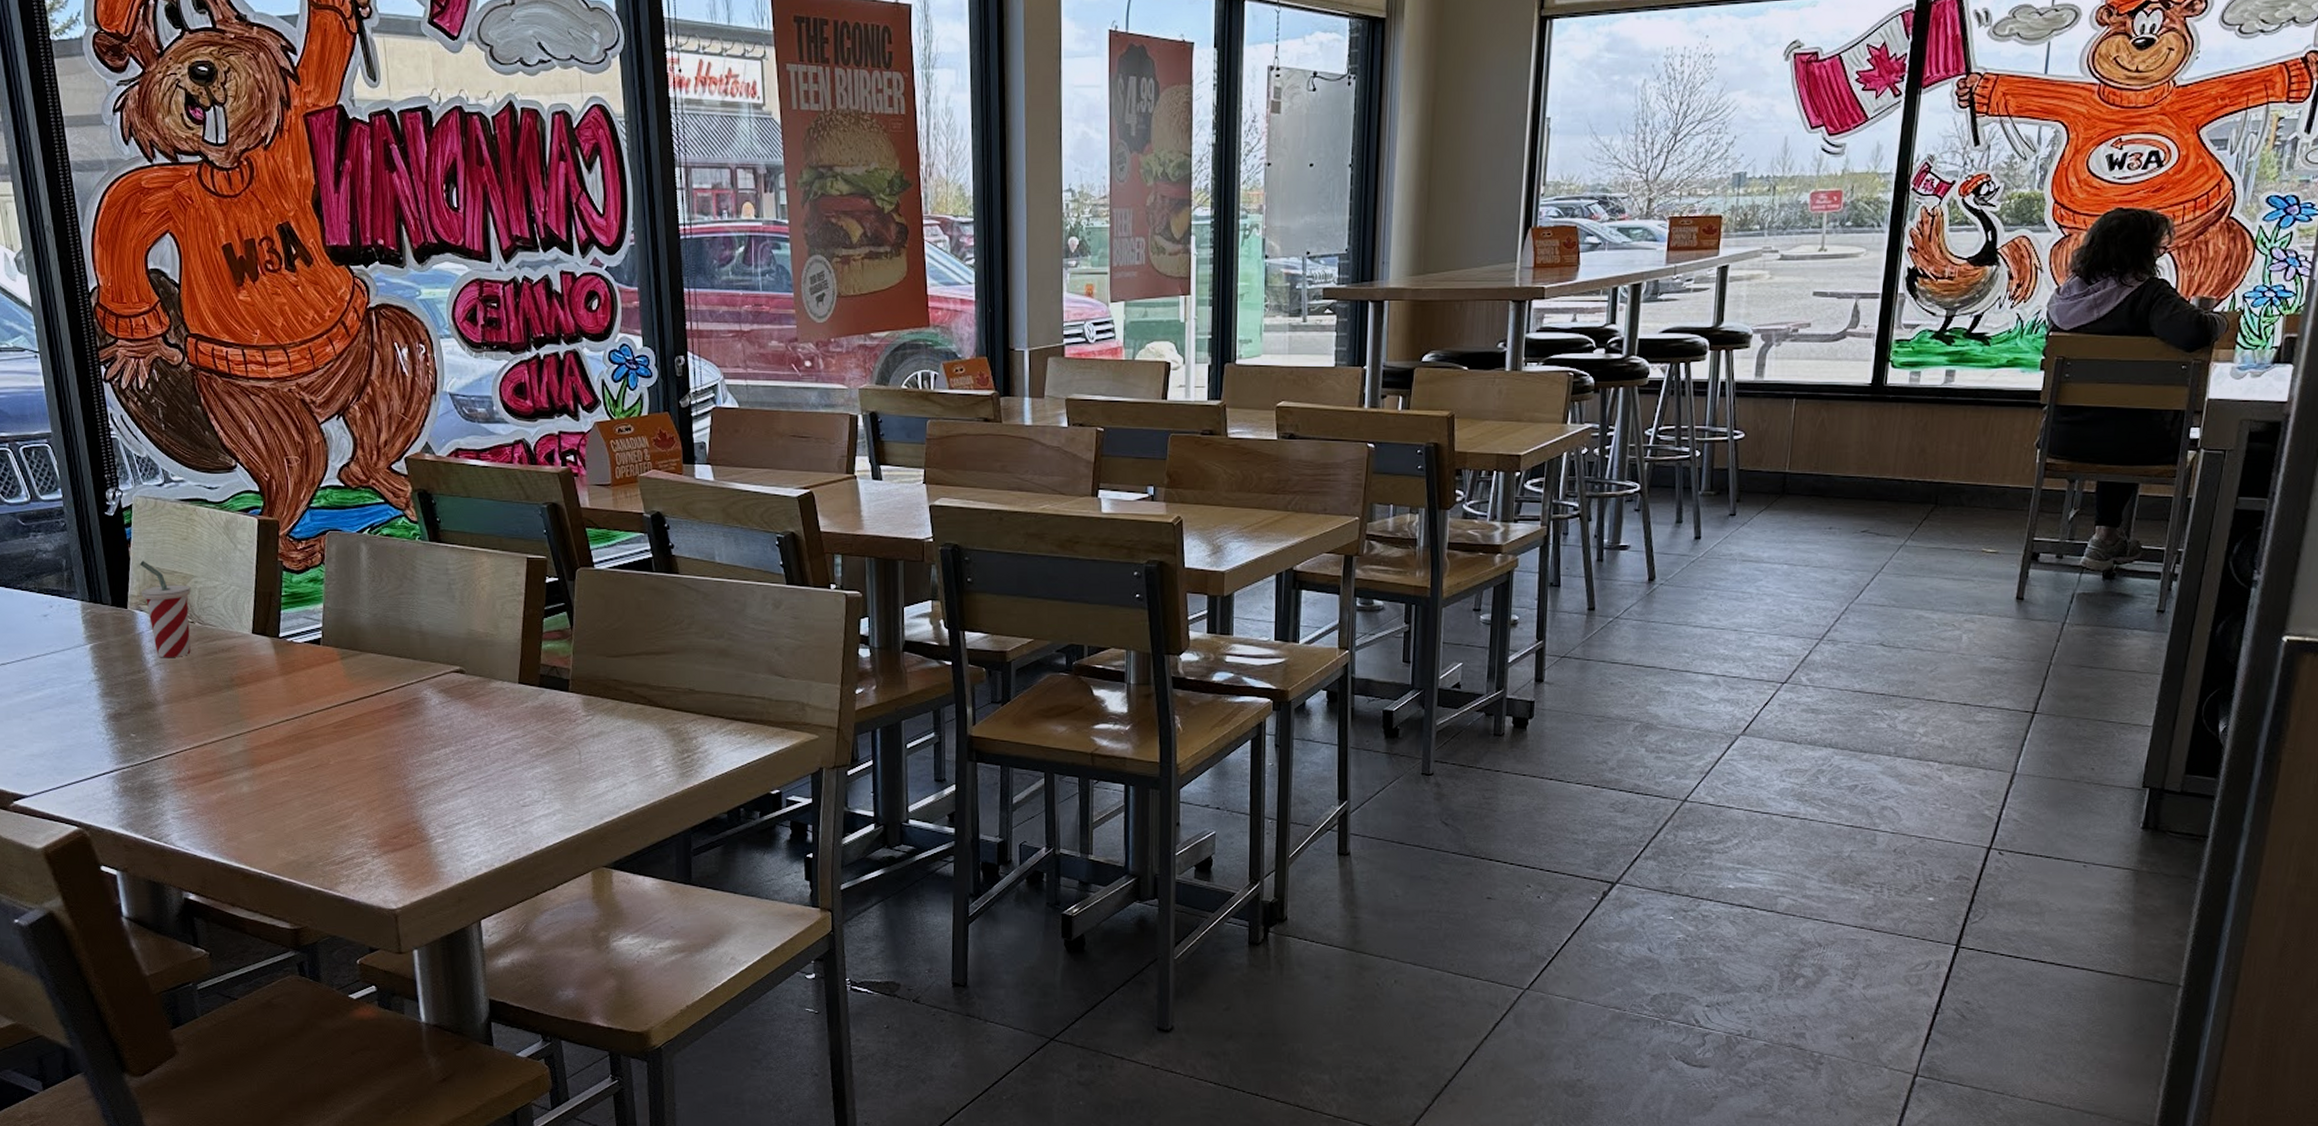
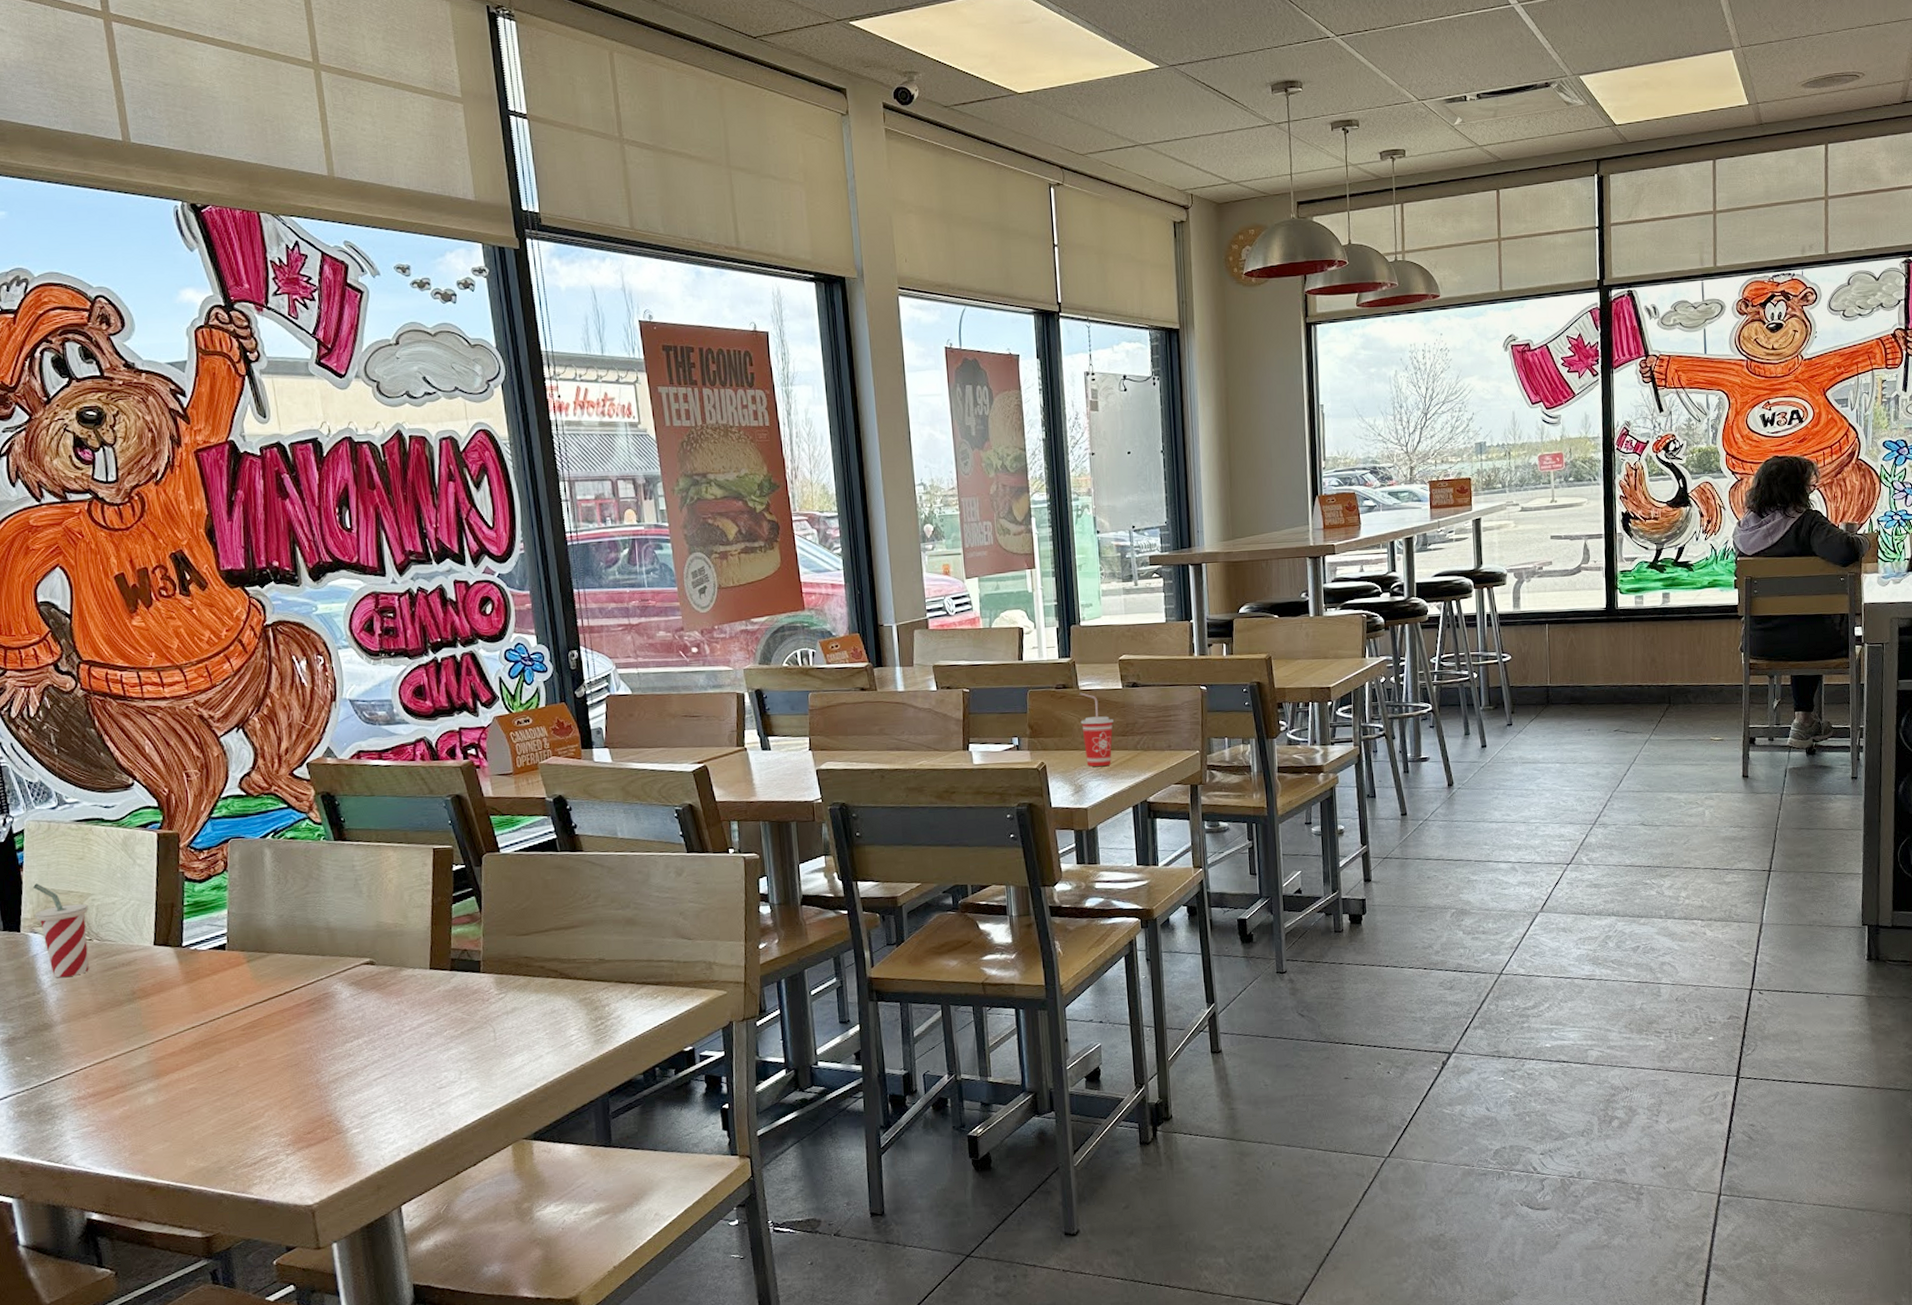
beverage cup: none [1226,441,1265,526] -> present [1079,692,1115,767]

